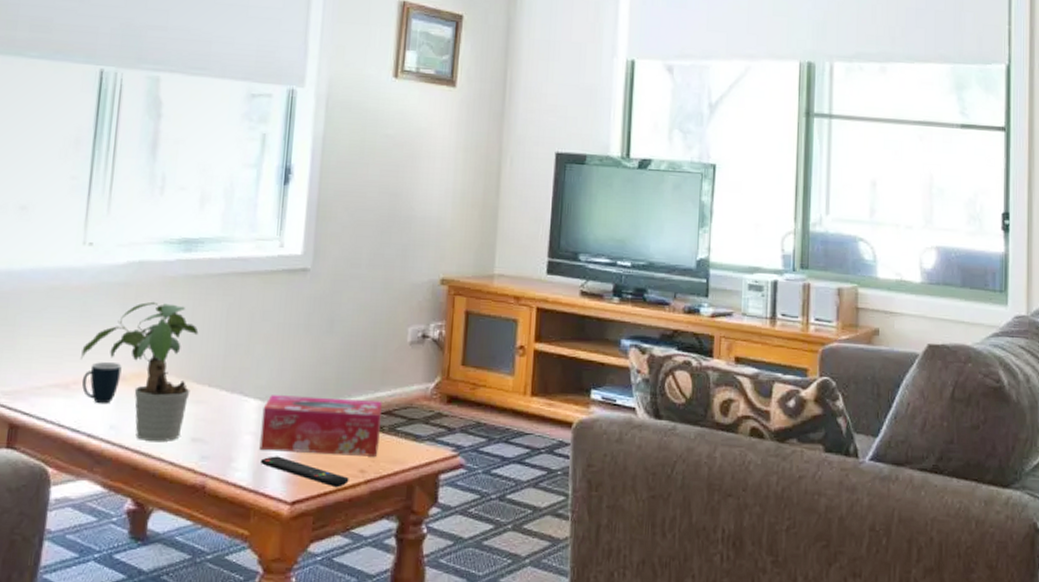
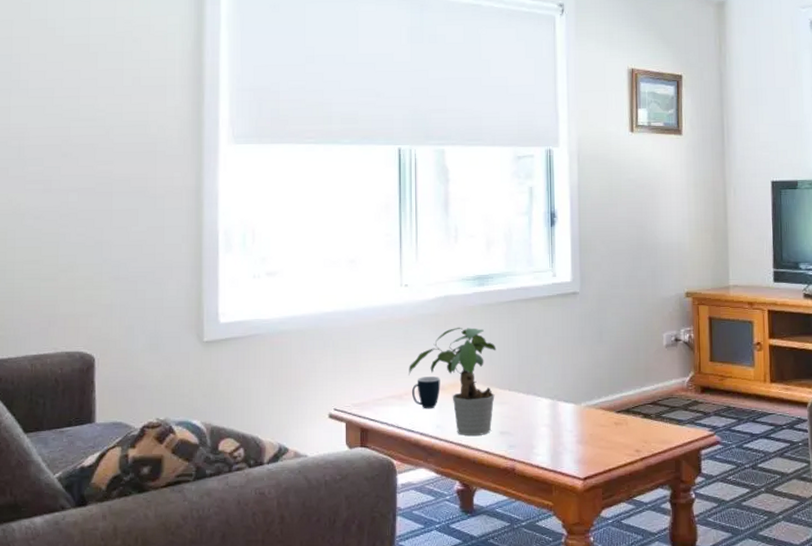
tissue box: present [259,395,382,457] -> none [553,394,649,439]
remote control: present [260,456,349,488] -> none [555,442,628,465]

